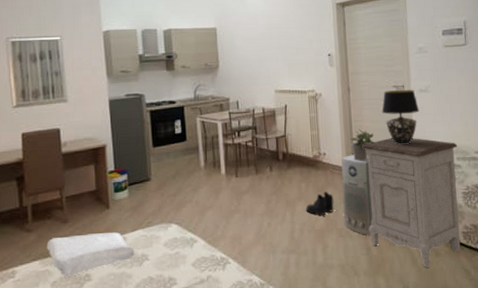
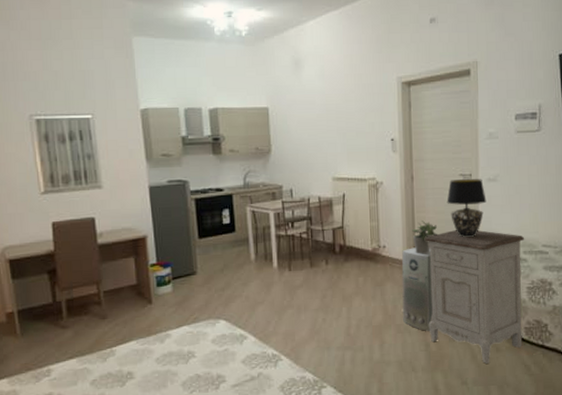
soap bar: present [47,232,135,277] -> none [84,329,181,375]
boots: present [306,192,334,215] -> none [363,286,393,311]

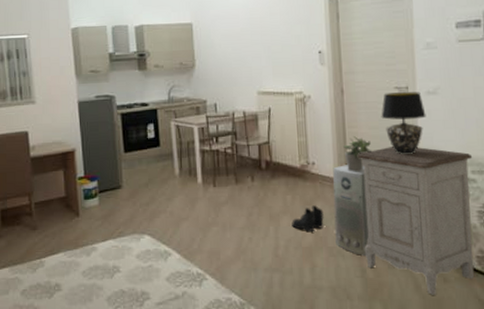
boots: none [363,286,393,311] -> present [291,205,324,231]

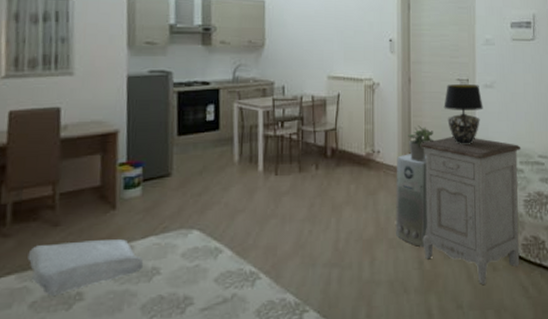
soap bar: none [16,242,106,286] -> present [27,239,144,296]
boots: present [291,205,324,231] -> none [354,195,386,223]

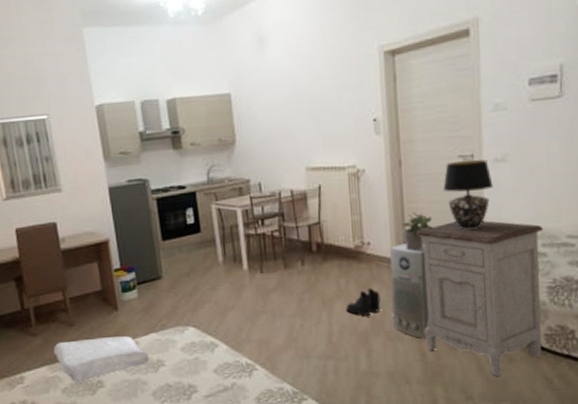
boots: none [354,195,386,223] -> present [346,288,381,316]

